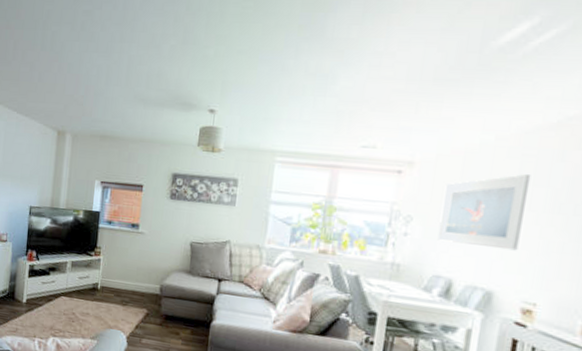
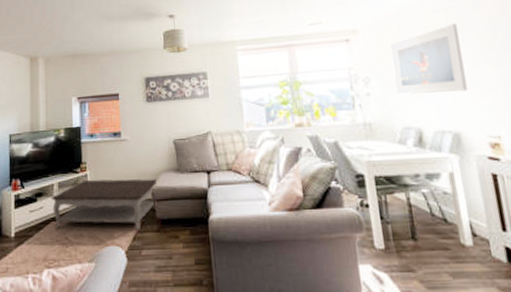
coffee table: none [63,263,167,320] -> present [51,179,157,230]

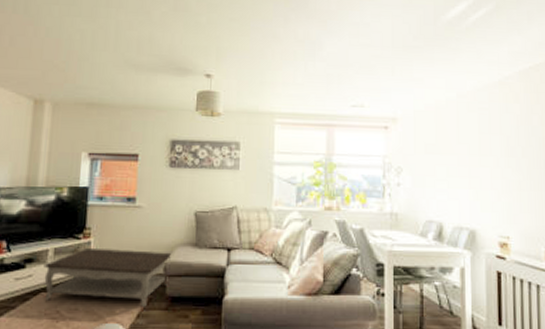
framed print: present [389,24,468,95] -> none [425,125,488,191]

